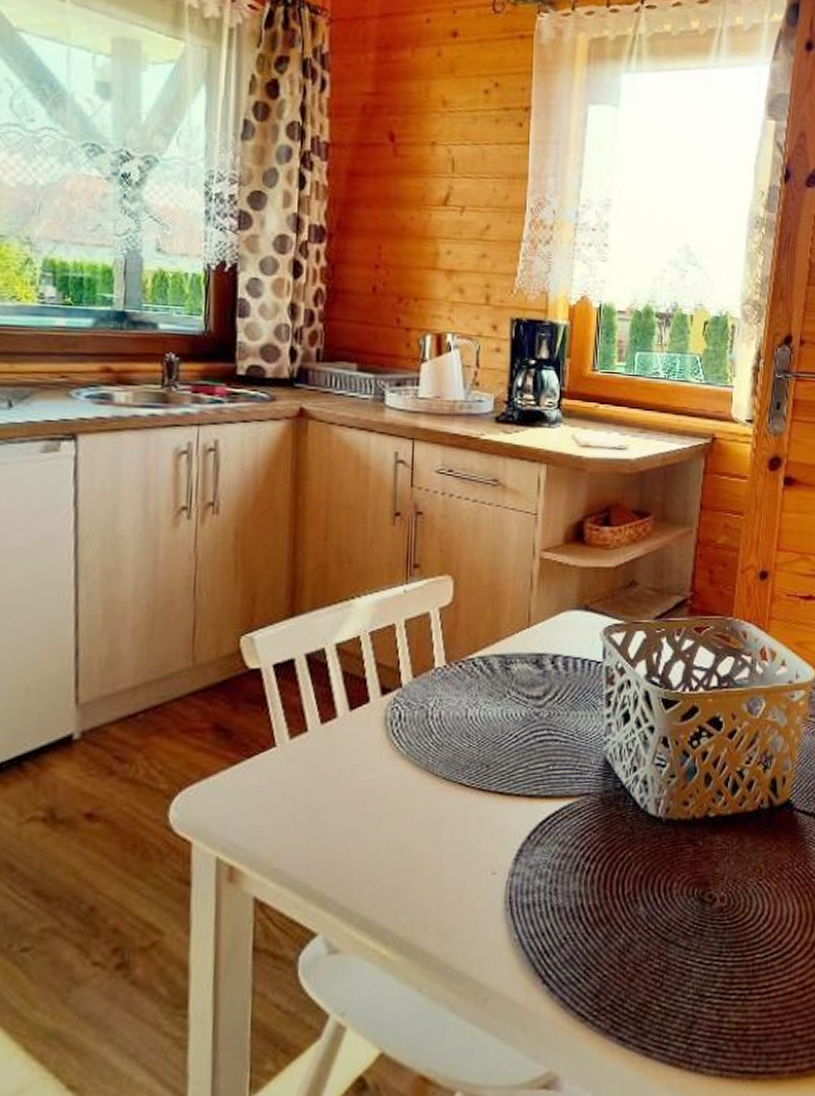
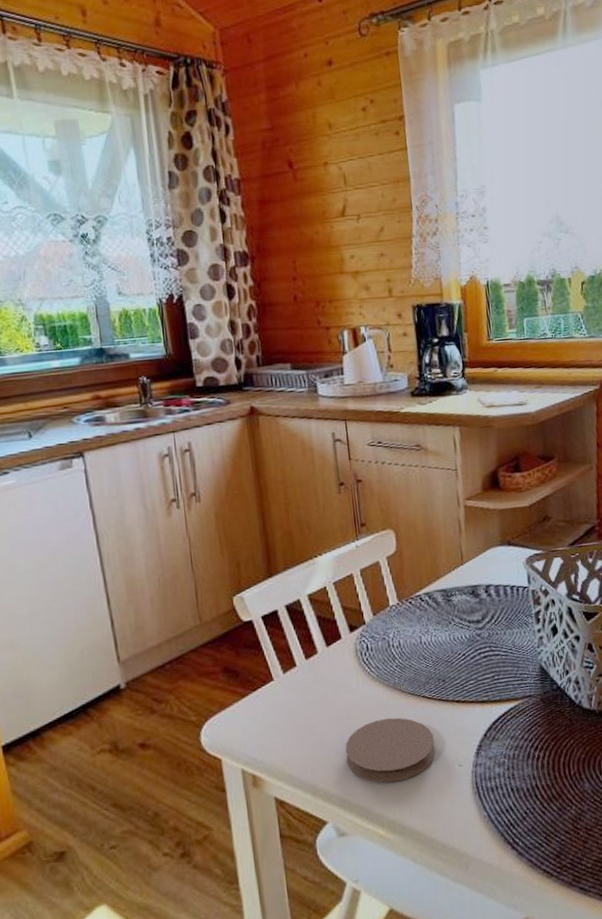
coaster: none [353,806,466,889] -> present [345,717,435,783]

